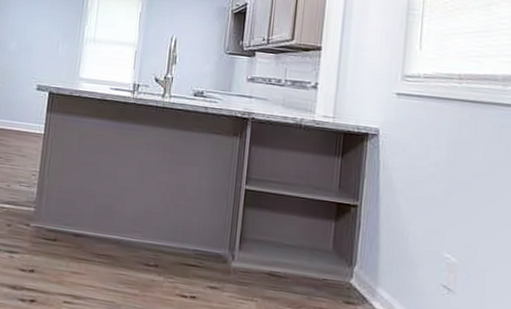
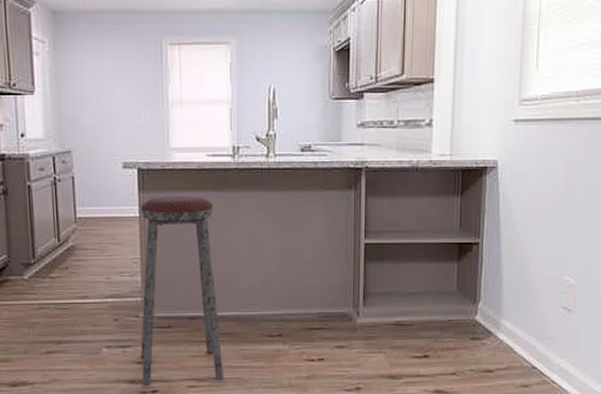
music stool: none [22,118,110,301] -> present [140,195,223,386]

